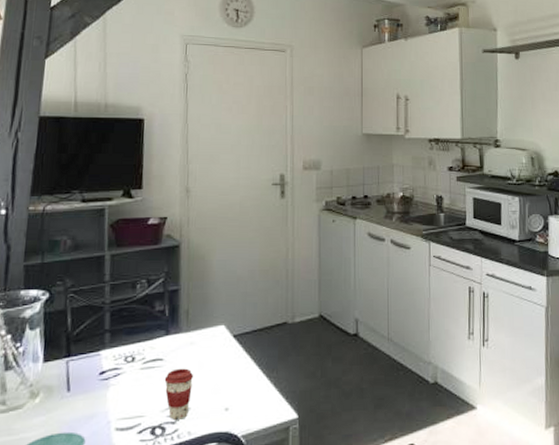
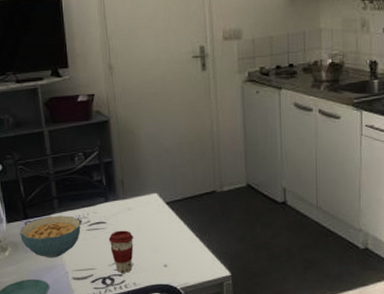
cereal bowl: none [58,352,134,405] -> present [20,215,81,258]

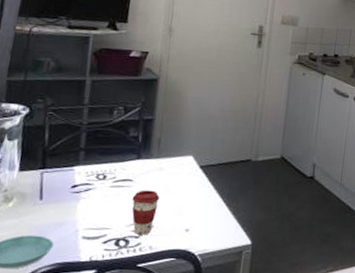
cereal bowl: present [20,215,81,258] -> none [31,168,105,214]

